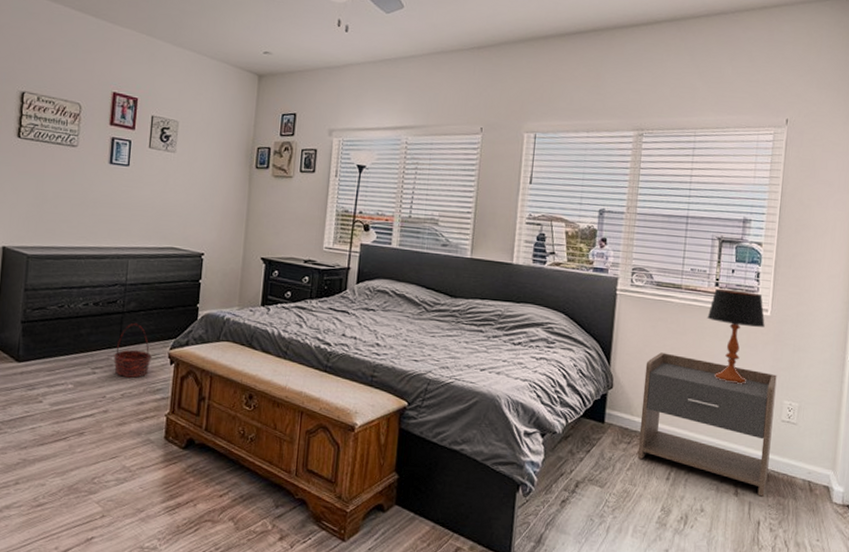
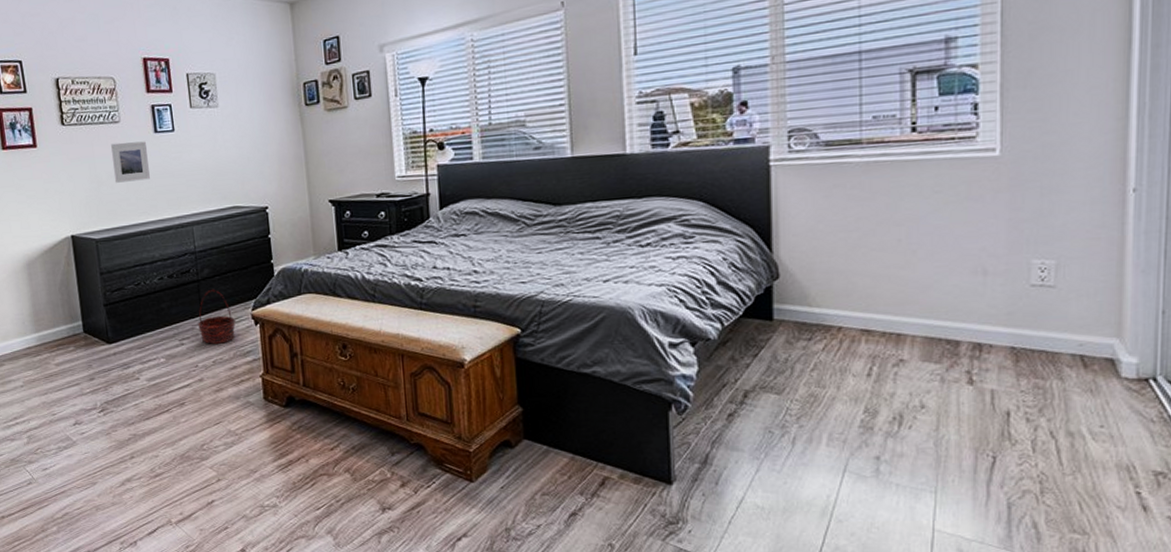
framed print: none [59,165,99,207] -> present [111,141,150,183]
nightstand: present [637,352,777,497] -> none [821,225,1018,382]
table lamp: present [707,288,765,384] -> none [903,130,993,249]

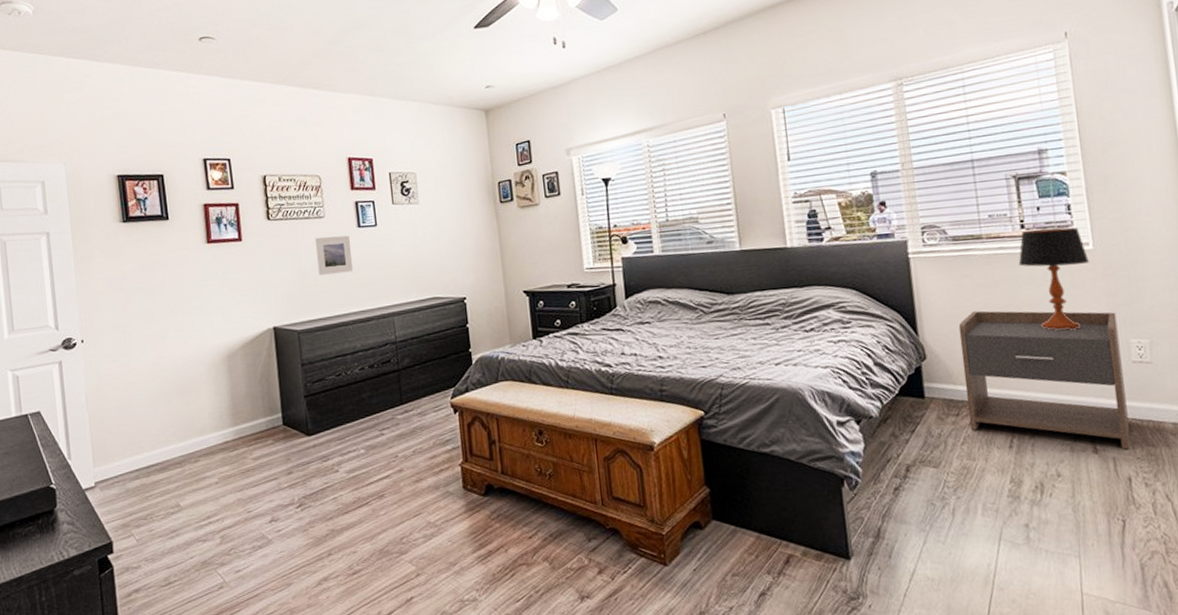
basket: present [197,289,236,344] -> none [397,378,435,434]
nightstand: none [821,225,1018,382] -> present [958,310,1130,450]
table lamp: none [903,130,993,249] -> present [1018,227,1089,331]

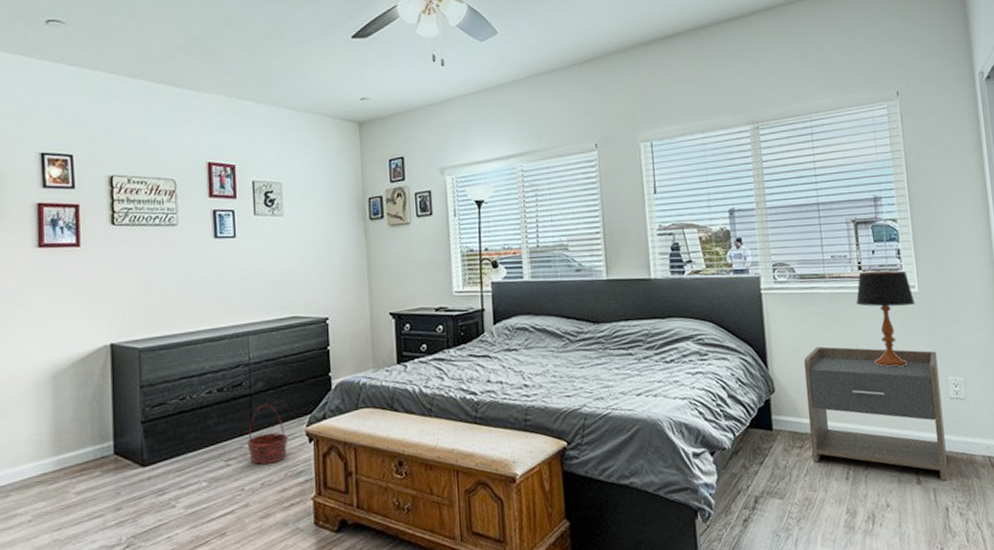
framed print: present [315,235,353,275] -> none [165,246,206,288]
basket: none [397,378,435,434] -> present [246,403,288,465]

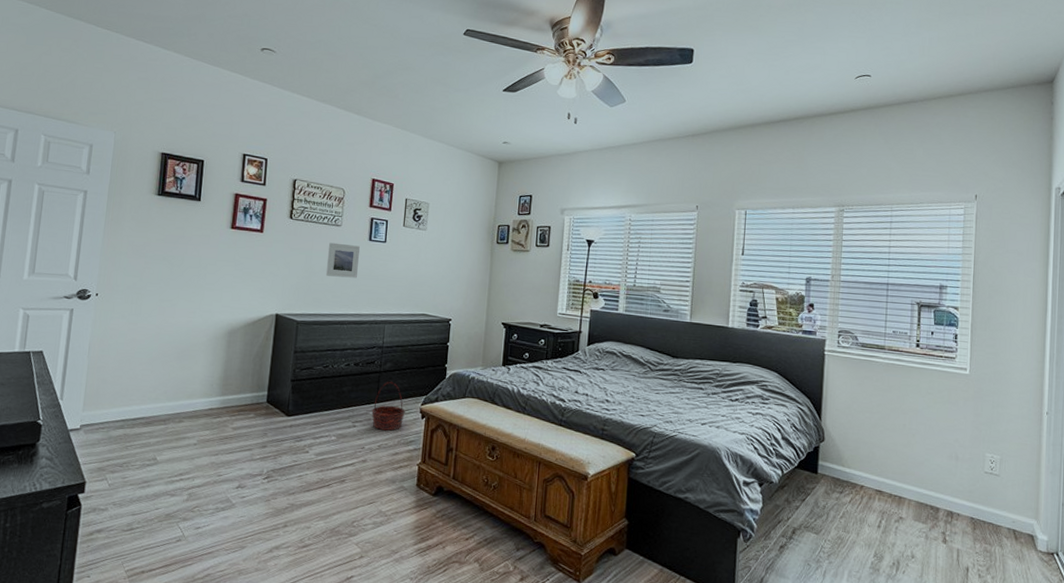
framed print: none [165,246,206,288] -> present [325,242,360,278]
nightstand: present [803,346,948,481] -> none [849,408,978,544]
table lamp: present [856,270,915,368] -> none [909,349,965,438]

